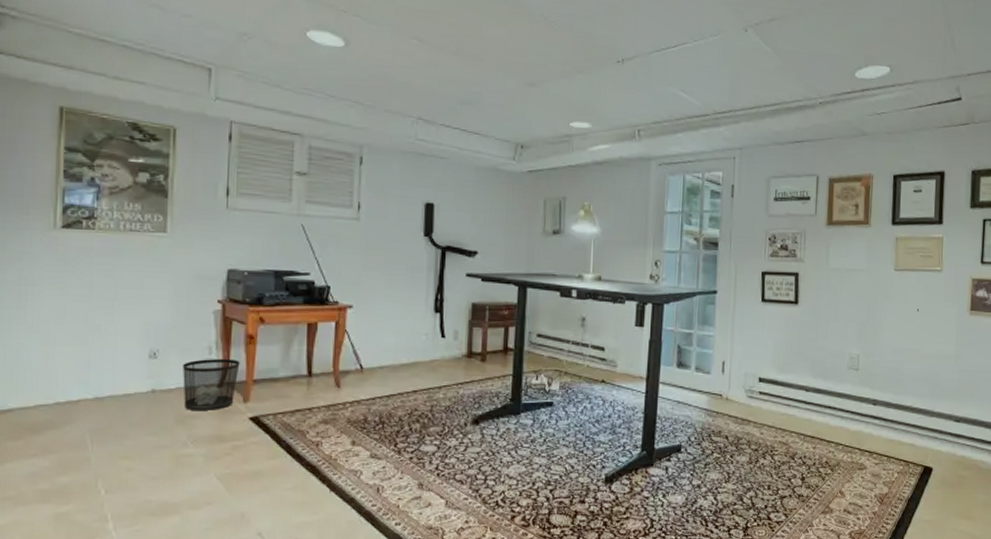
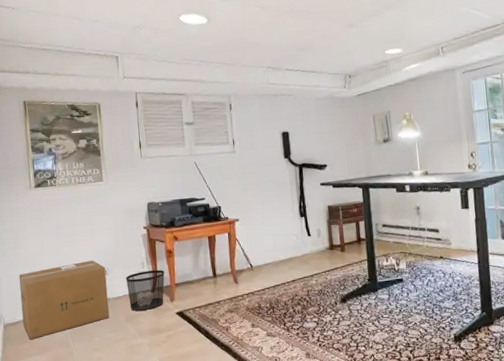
box: none [18,336,154,436] -> present [19,260,110,340]

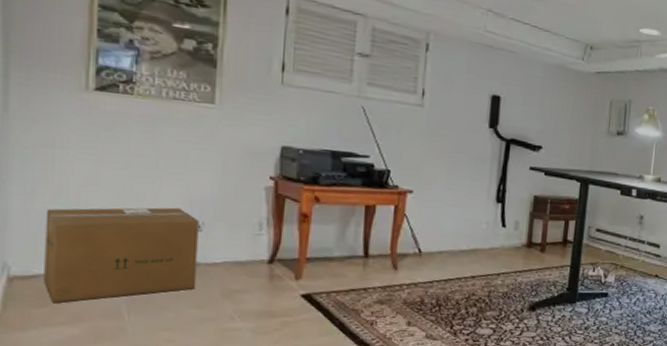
waste bin: present [125,269,165,312] -> none [229,234,293,287]

